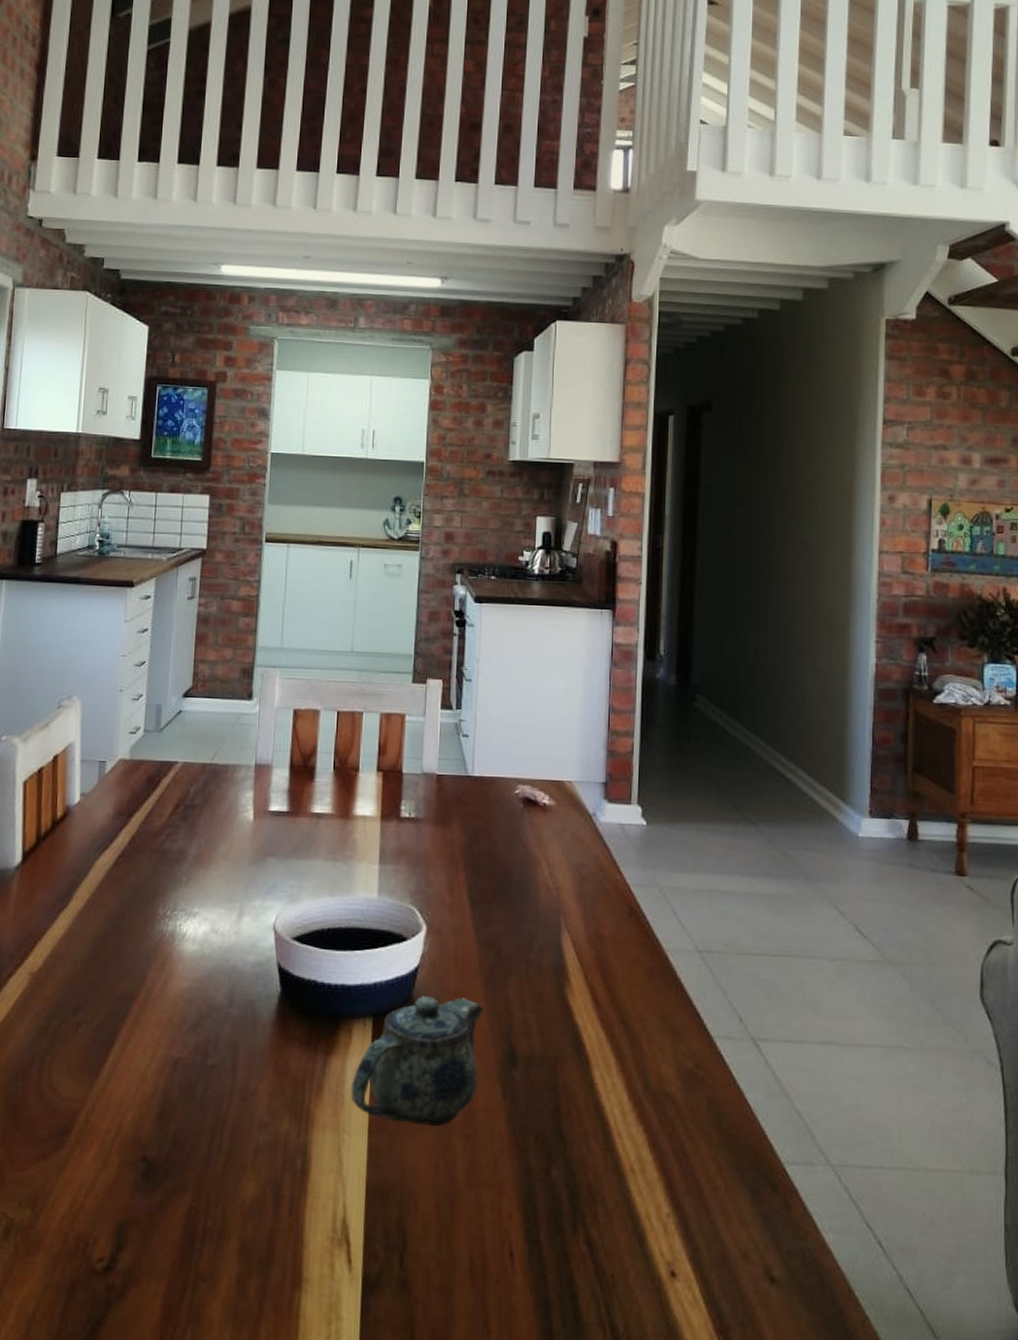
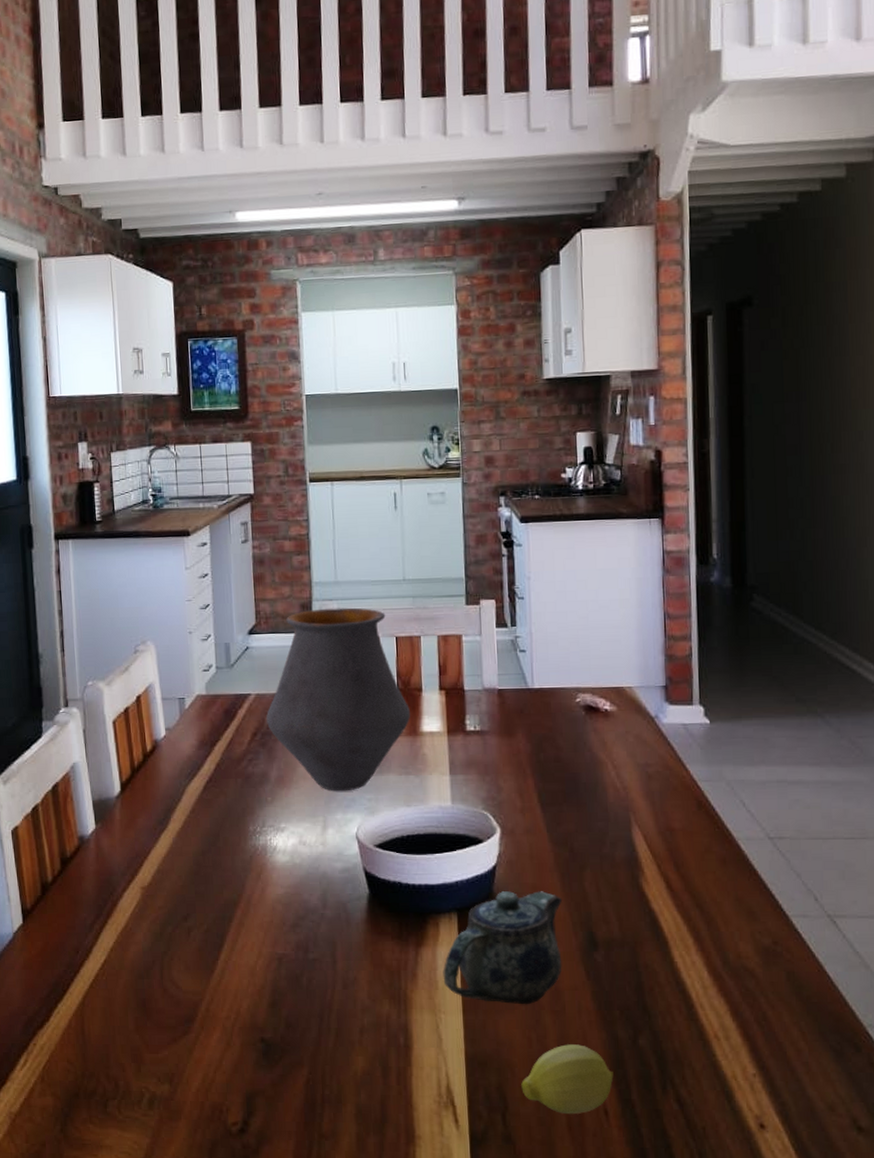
vase: none [192,675,344,876] -> present [266,607,410,792]
fruit: none [423,1174,523,1257] -> present [521,1044,614,1115]

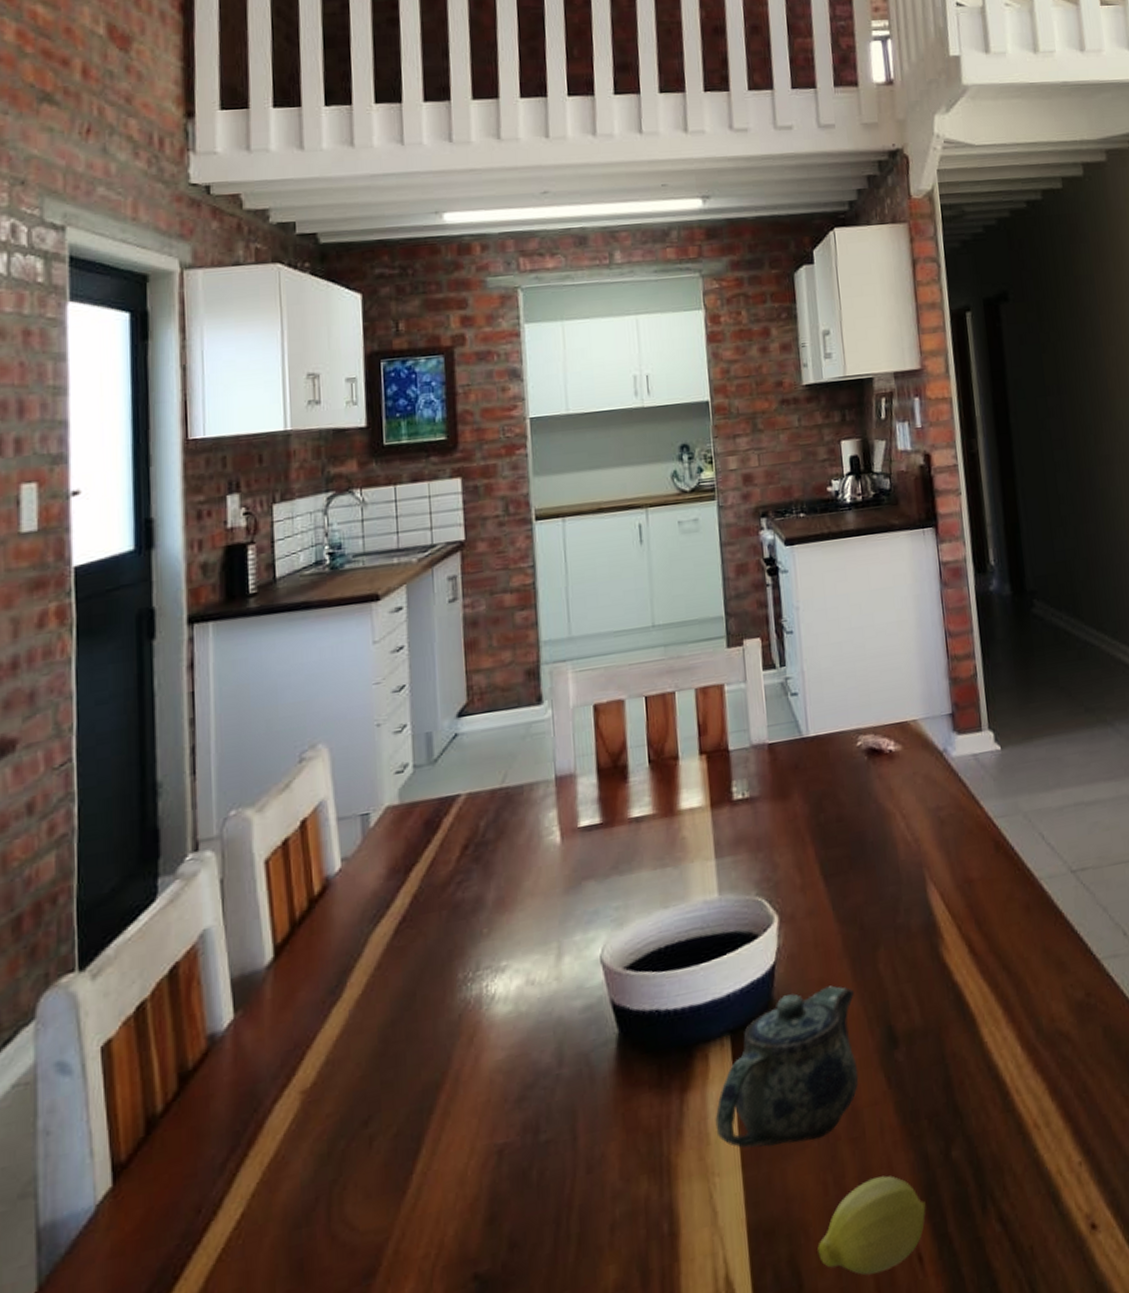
vase: present [266,607,410,792] -> none [481,665,665,906]

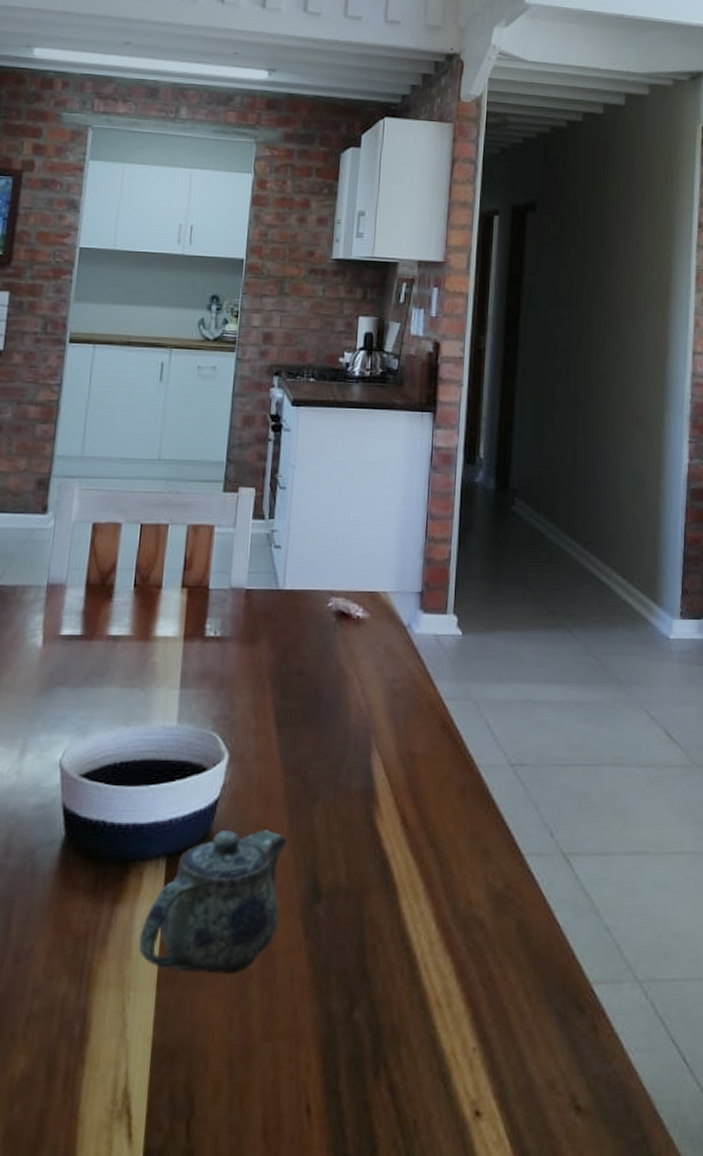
fruit: present [817,1175,926,1276] -> none [214,1022,322,1116]

